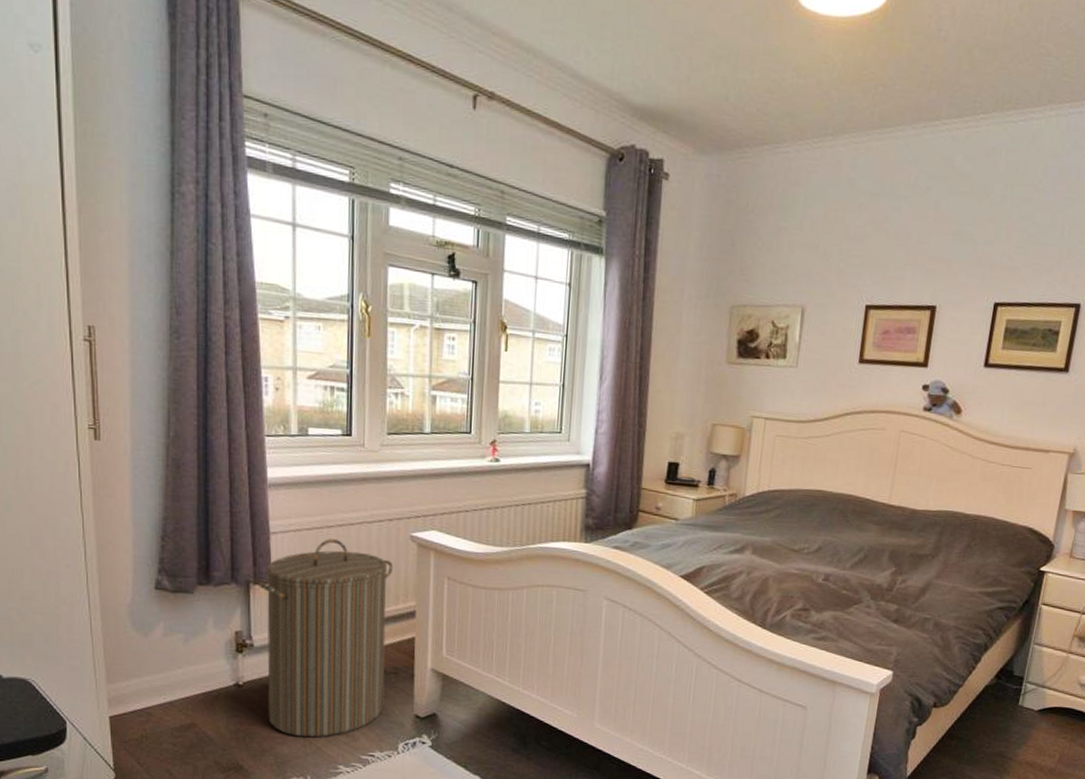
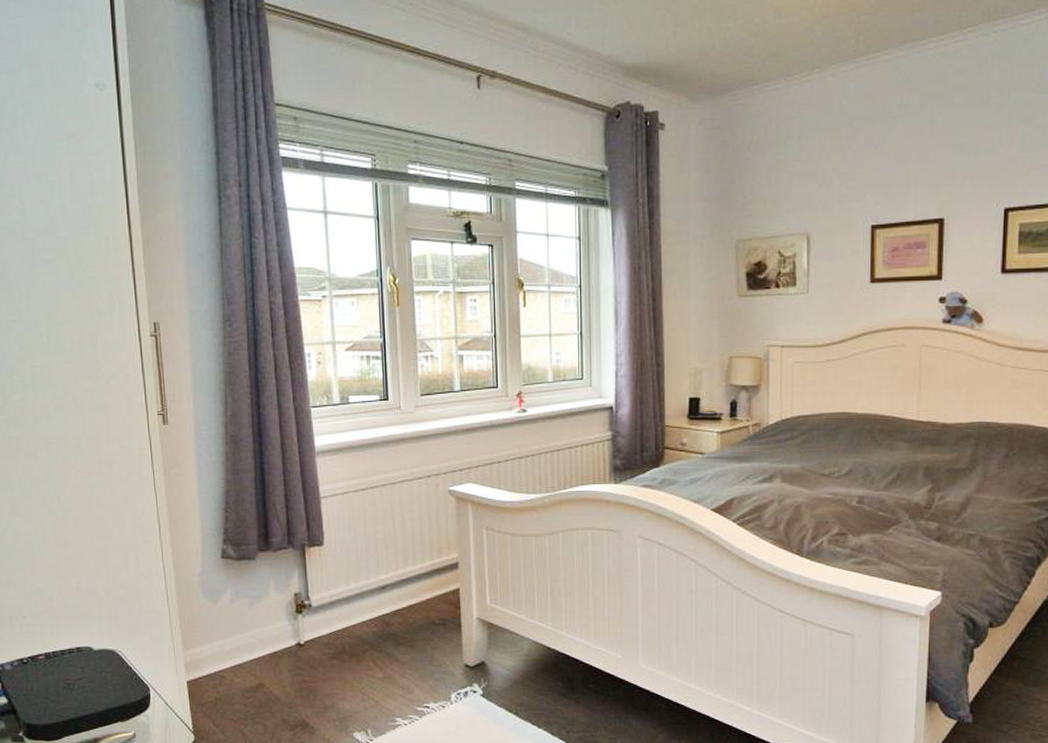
laundry hamper: present [257,539,394,738] -> none [312,499,435,692]

